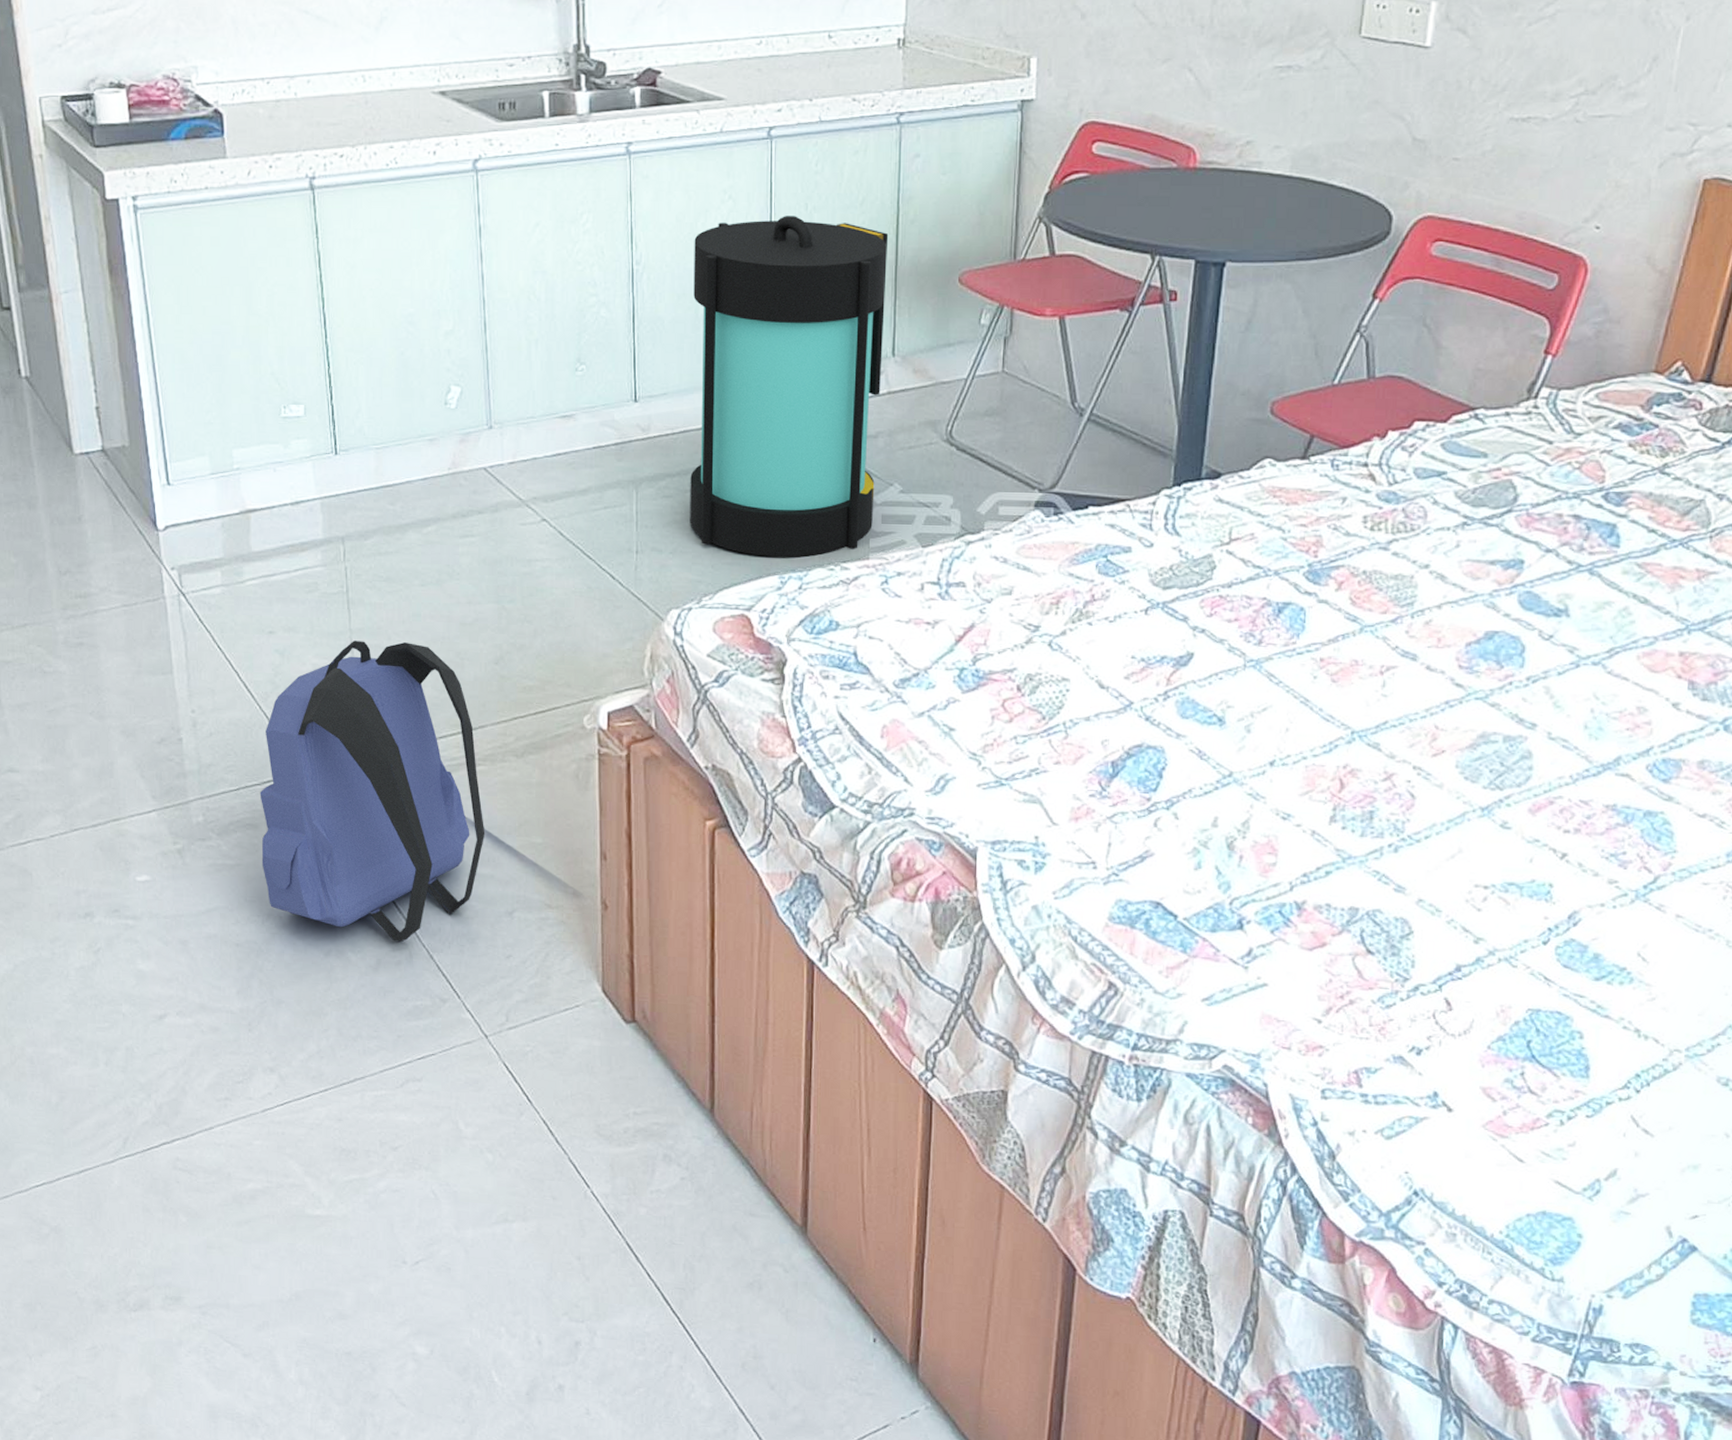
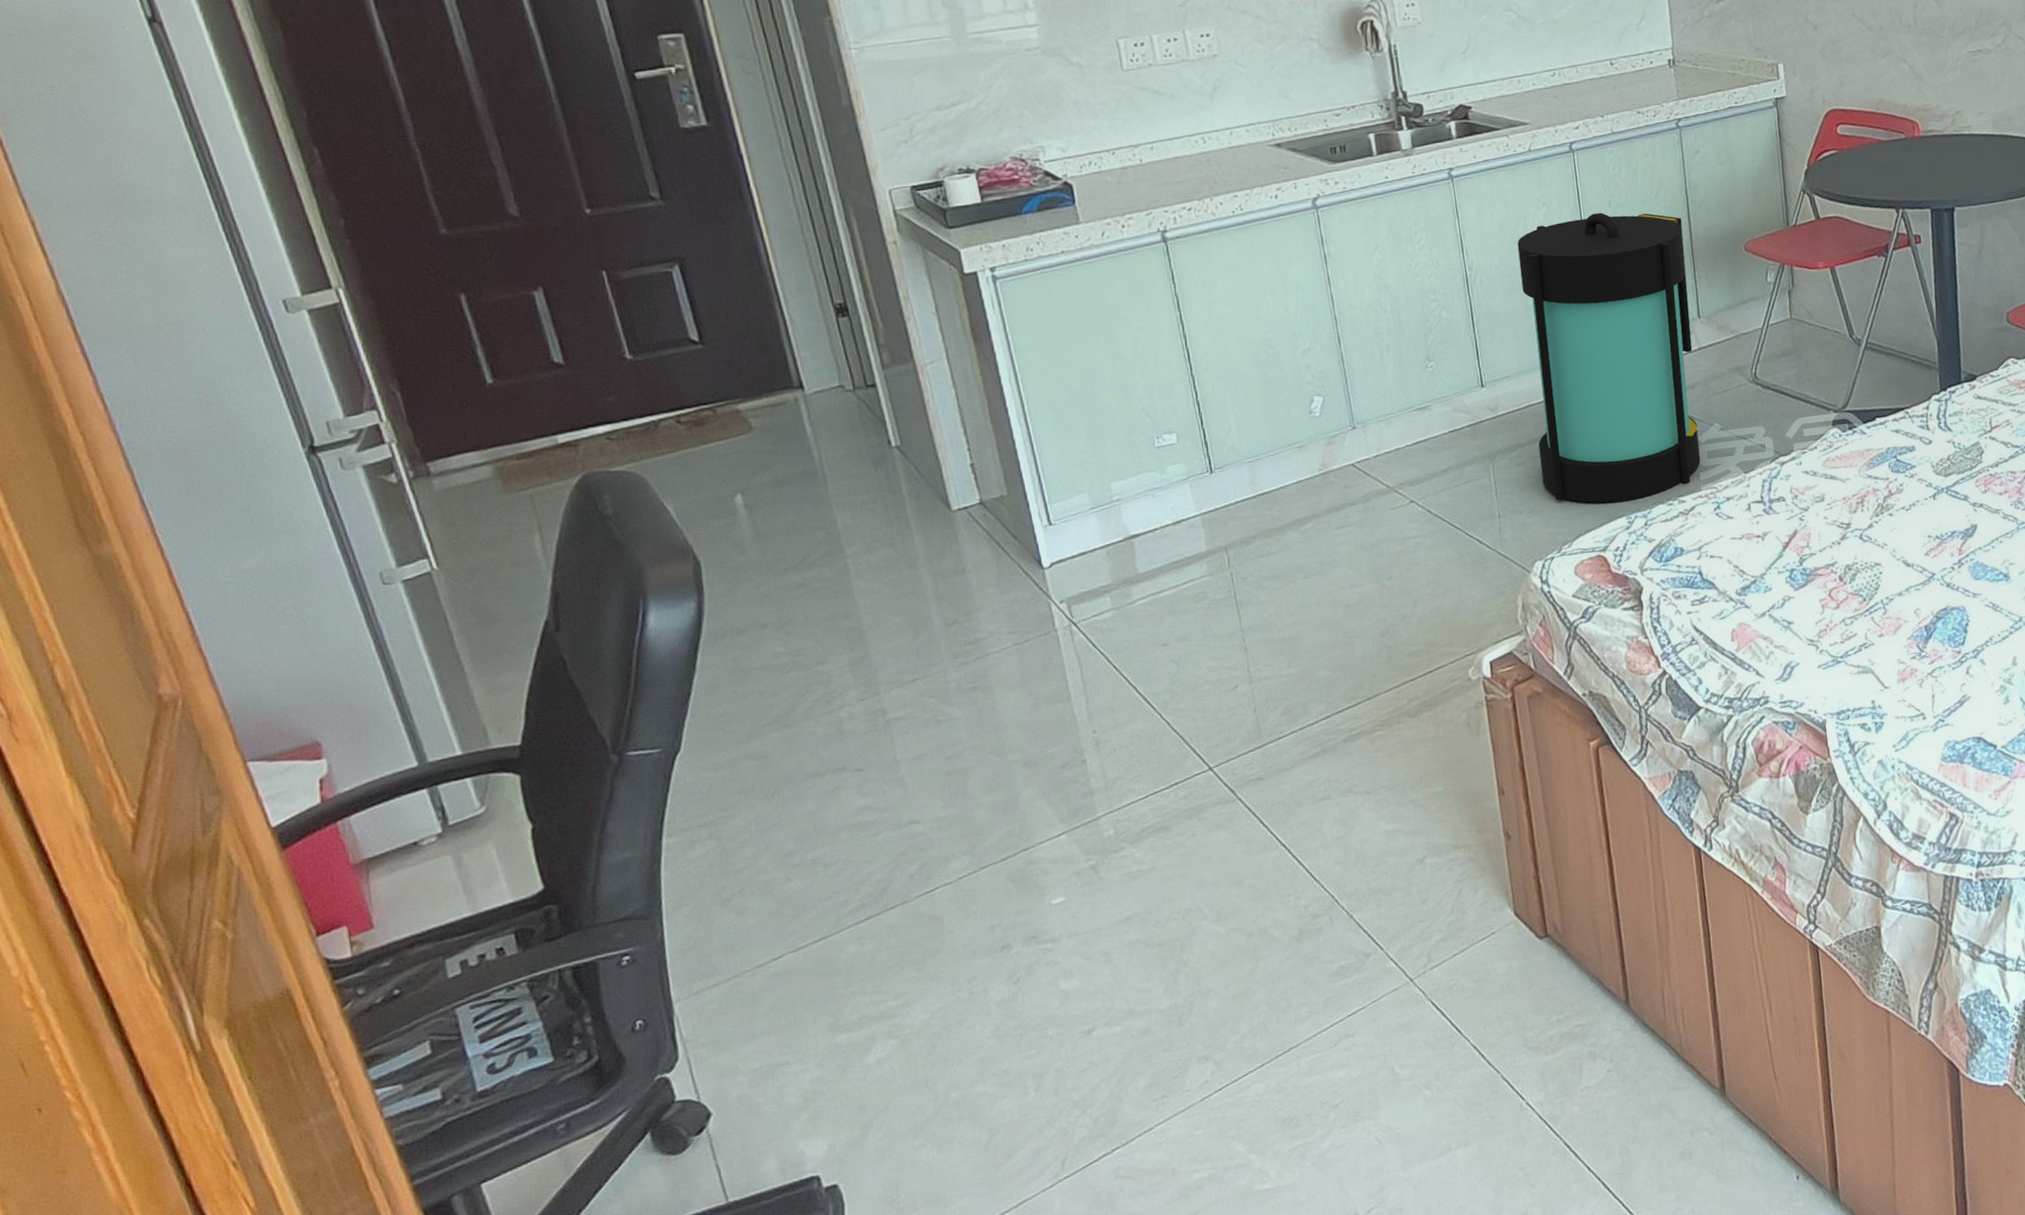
backpack: present [259,641,485,943] -> none [1168,631,1390,910]

